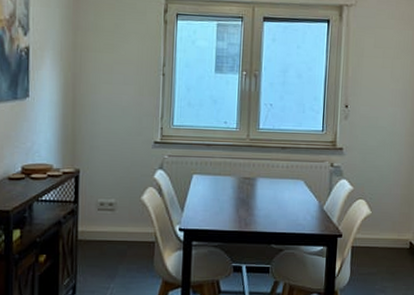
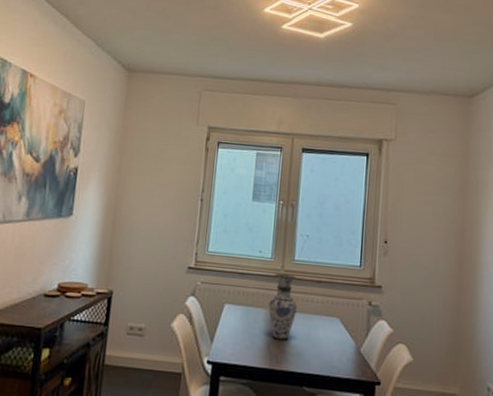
vase: none [236,142,264,204] -> present [268,273,298,341]

